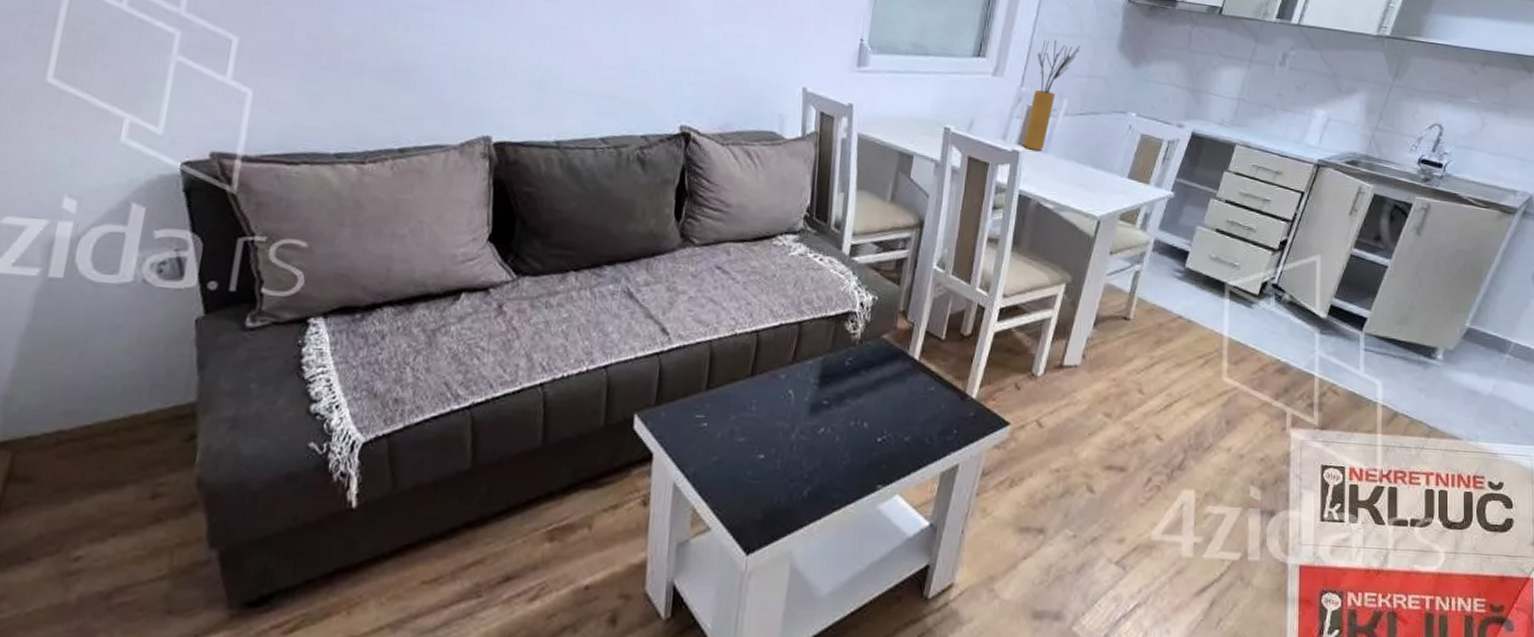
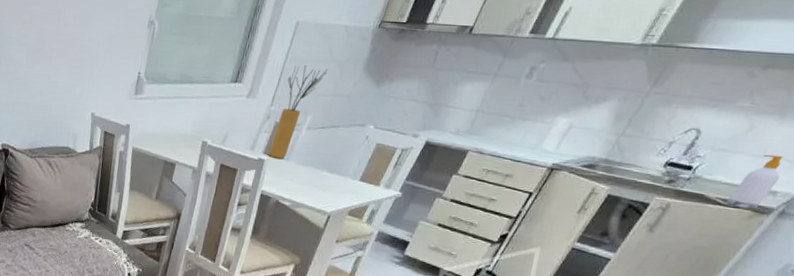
soap bottle: none [1476,152,1516,210] -> present [724,154,784,210]

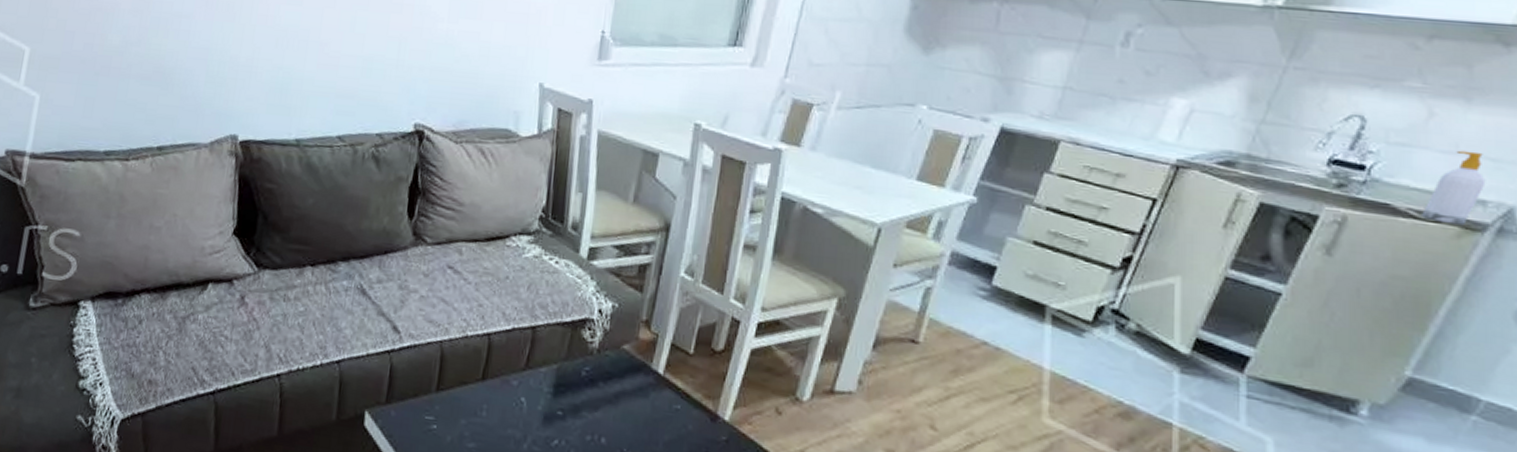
vase: present [268,65,328,159] -> none [787,25,857,149]

